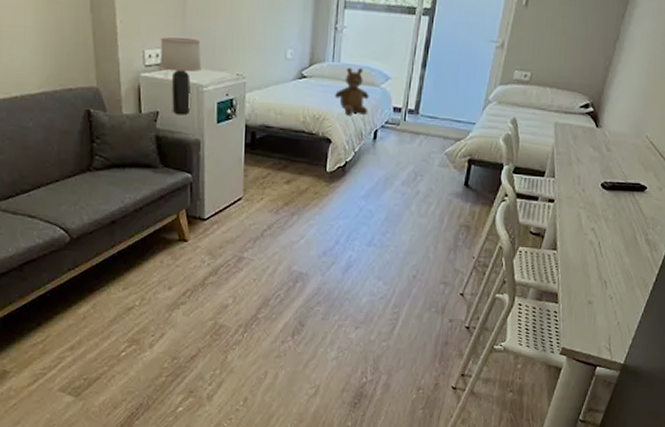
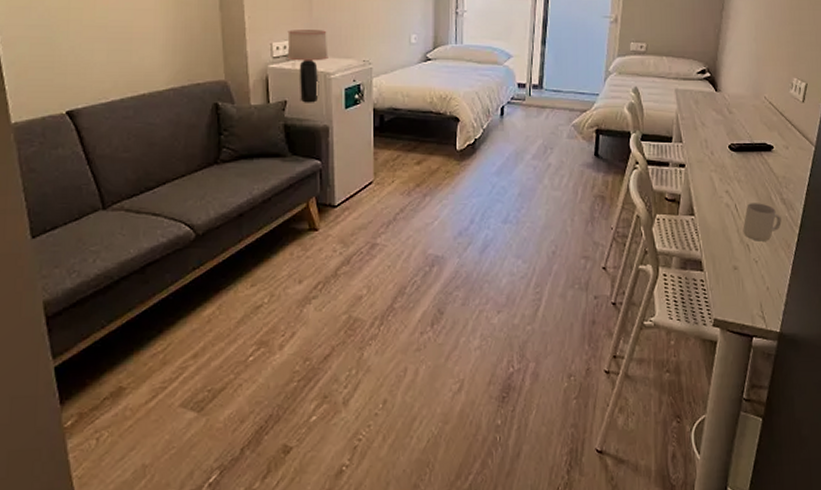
teddy bear: present [335,67,369,116] -> none [460,47,494,93]
cup: none [602,242,643,279] -> present [743,203,782,241]

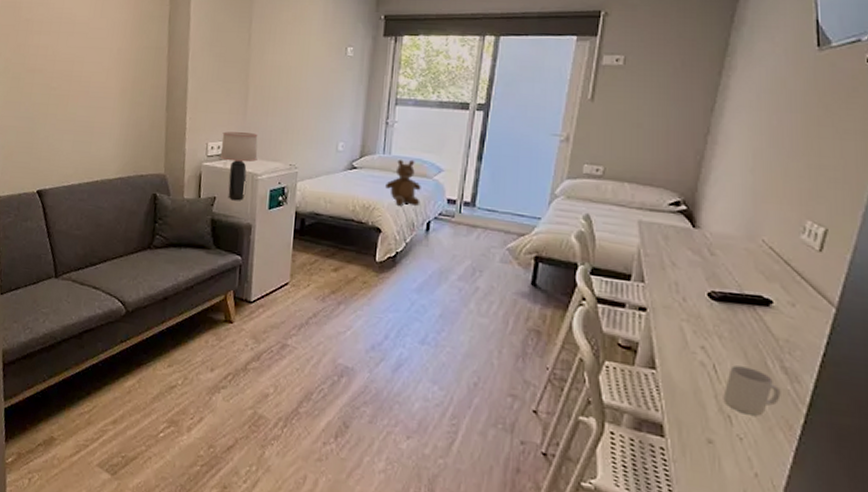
teddy bear: none [460,47,494,93] -> present [385,159,421,207]

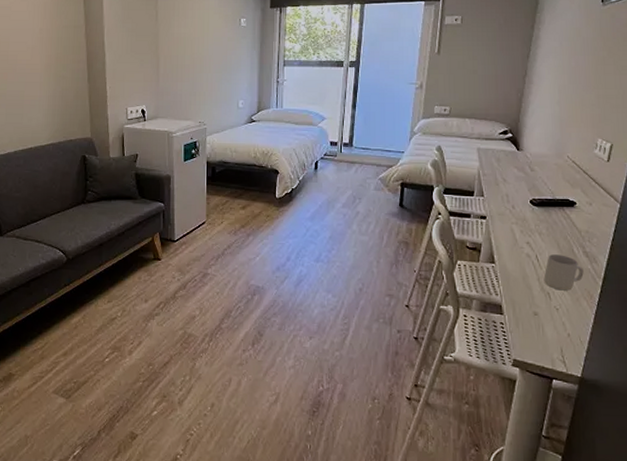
table lamp: present [220,131,258,201] -> none [139,97,171,156]
teddy bear: present [385,159,421,207] -> none [280,111,309,150]

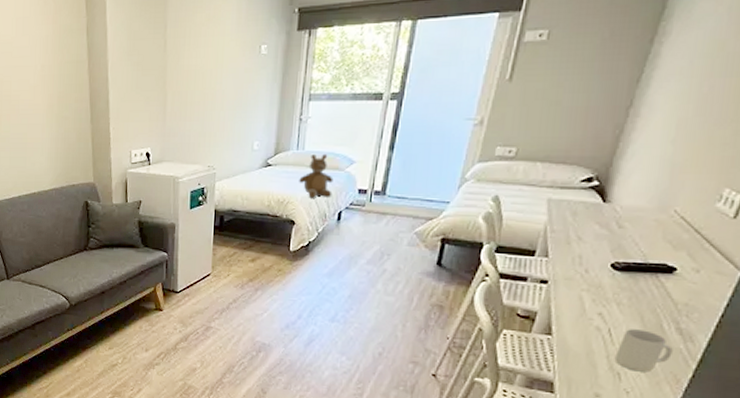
teddy bear: none [280,111,309,150] -> present [299,153,334,198]

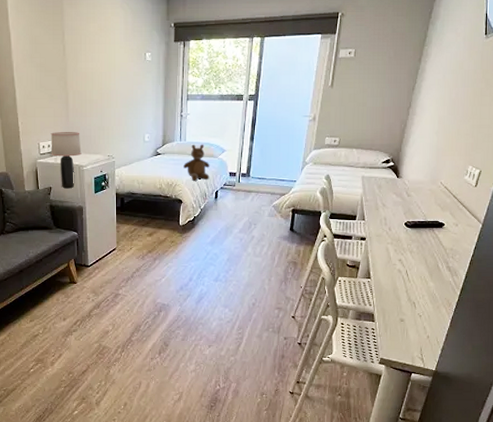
table lamp: none [143,139,178,203] -> present [50,132,82,189]
cup: present [614,329,673,373] -> none [411,270,446,300]

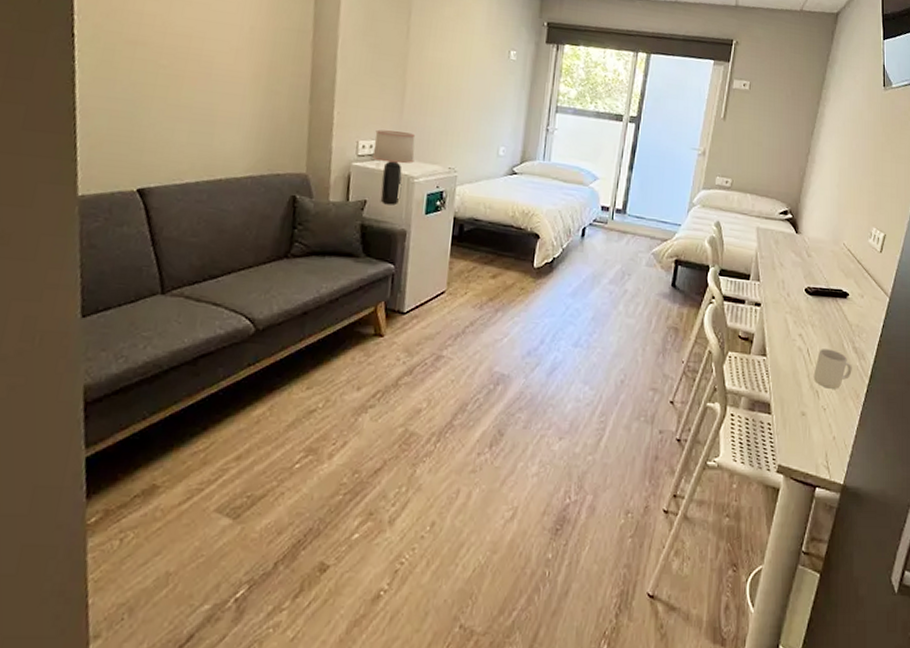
teddy bear: present [183,144,210,181] -> none [544,166,578,213]
cup: none [411,270,446,300] -> present [813,349,852,389]

